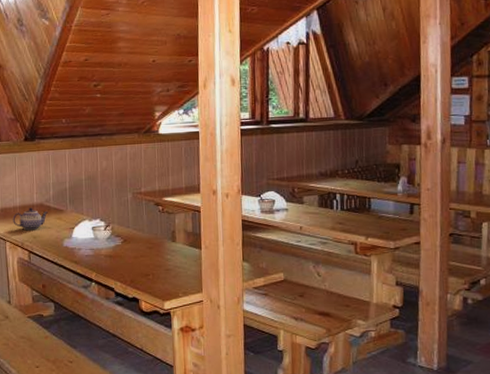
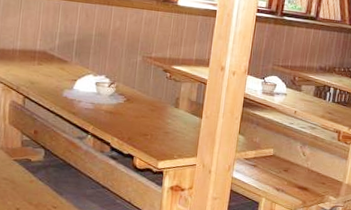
teapot: present [13,208,48,231] -> none [10,53,50,76]

